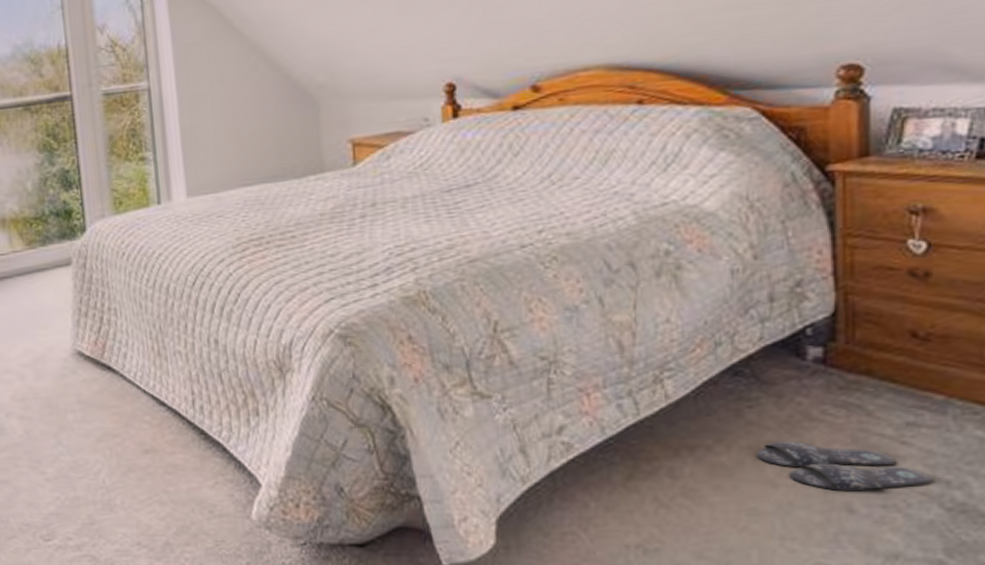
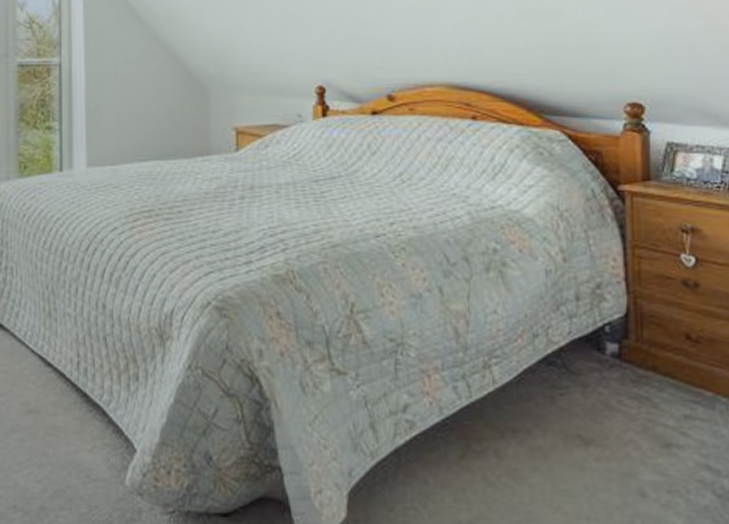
slippers: present [757,440,934,492] -> none [567,427,707,477]

